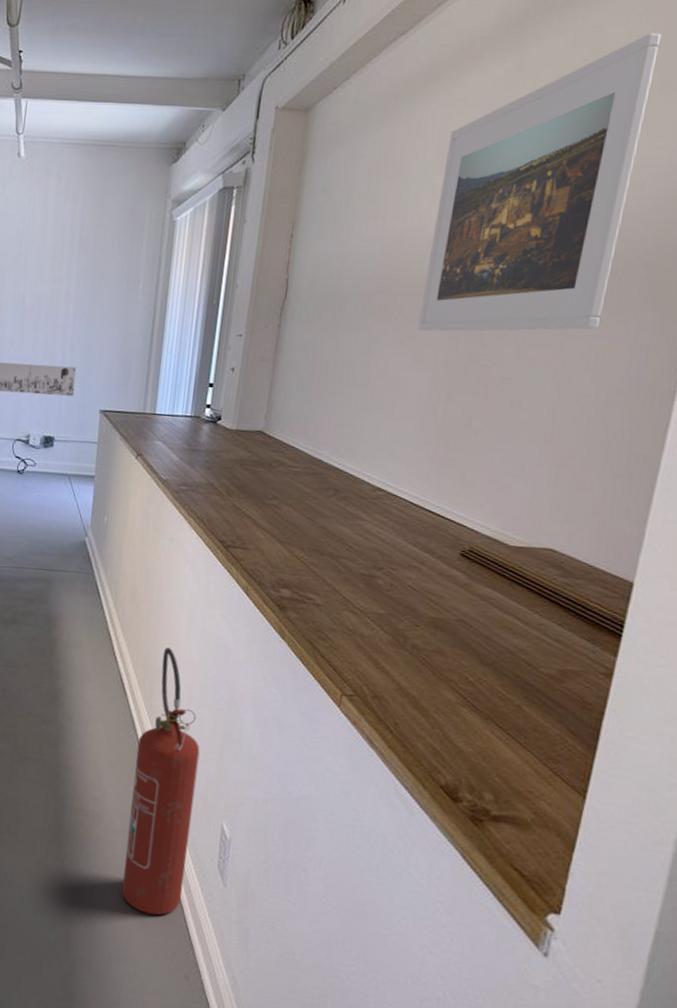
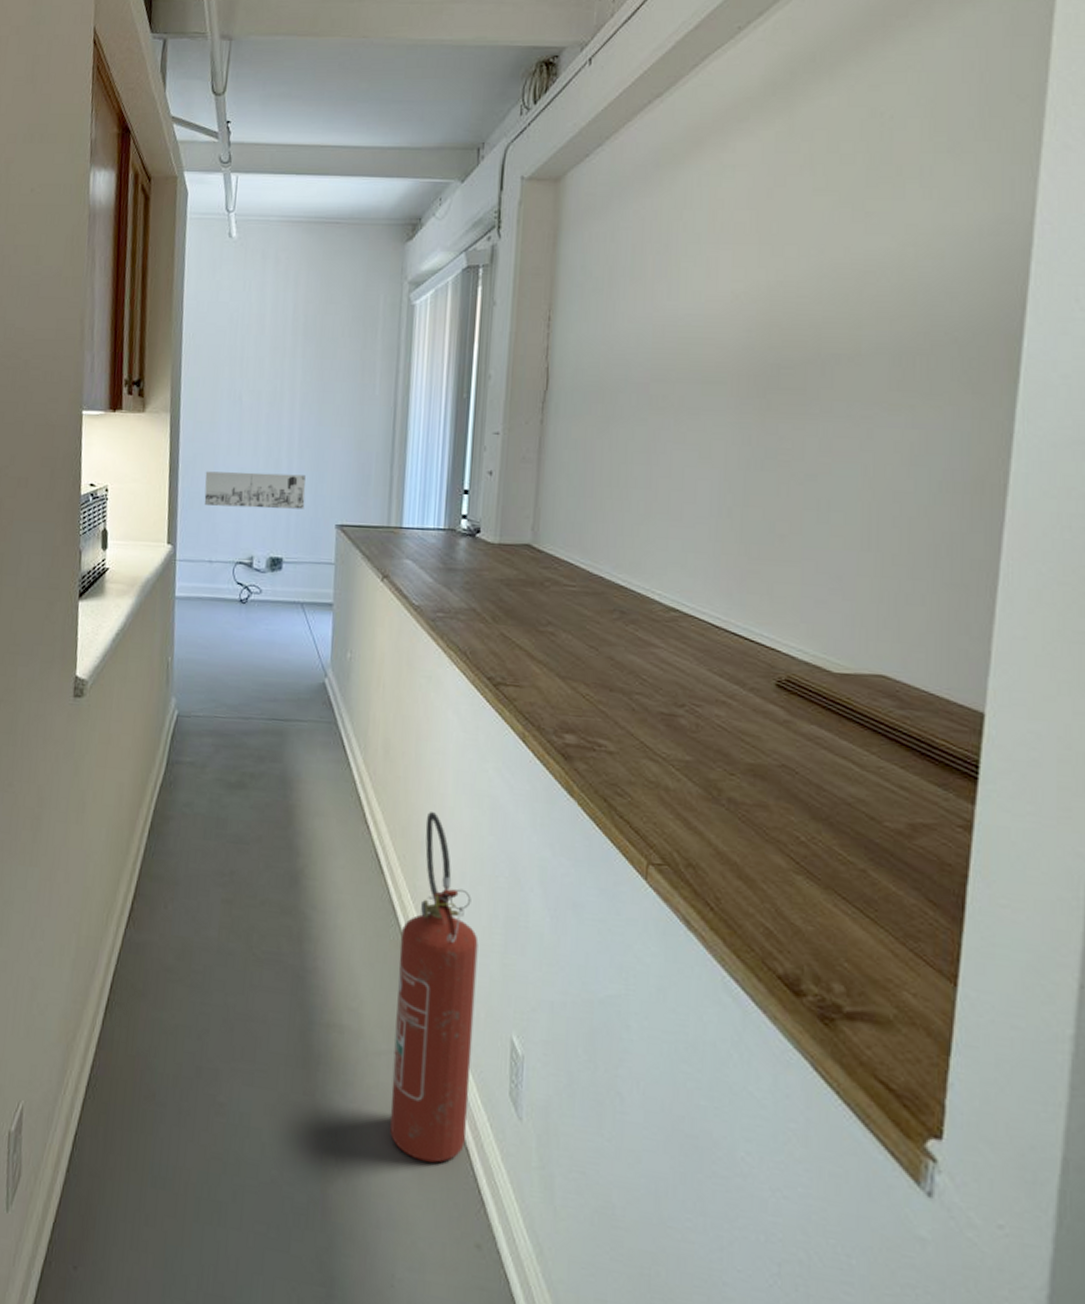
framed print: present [418,33,662,332] -> none [703,91,944,424]

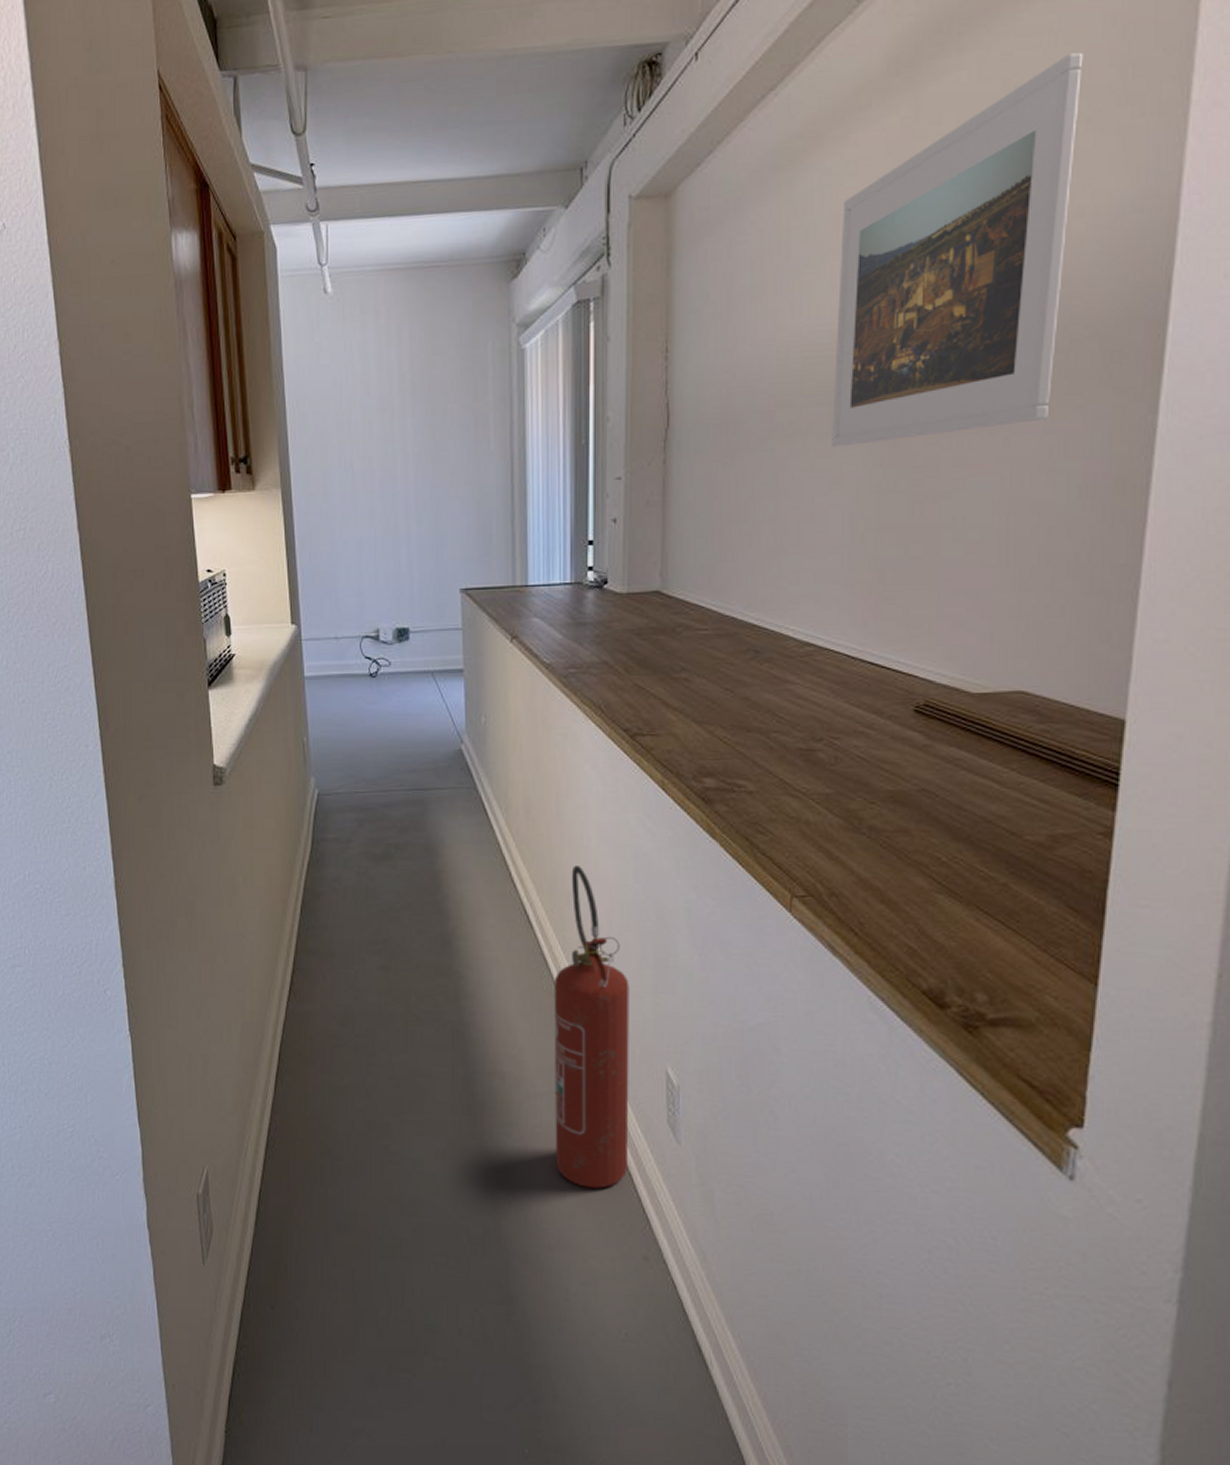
wall art: present [204,471,306,509] -> none [323,541,427,581]
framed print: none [703,91,944,424] -> present [832,52,1084,448]

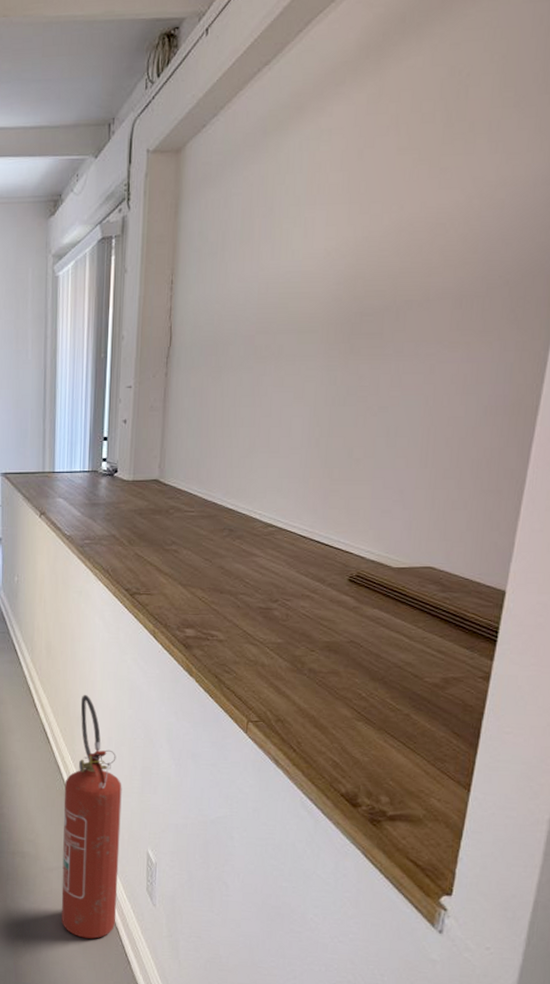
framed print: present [832,52,1084,448] -> none [298,46,515,368]

